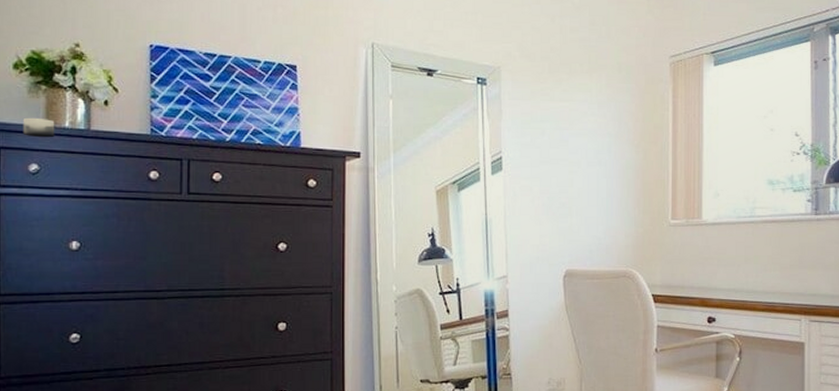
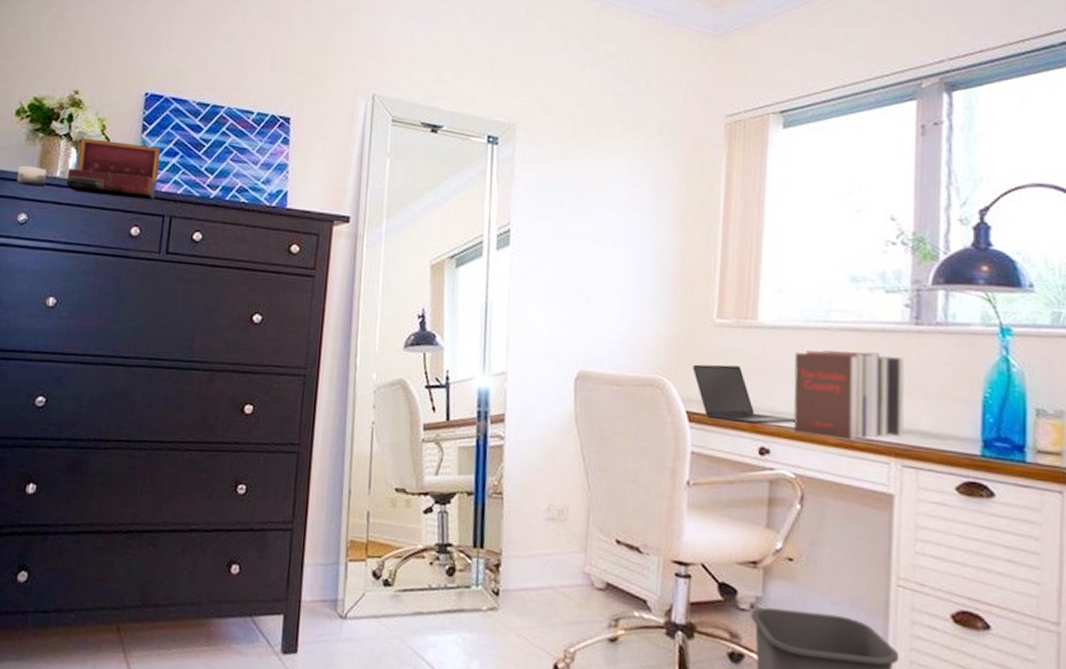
wooden box: none [77,89,172,145] -> present [66,138,161,200]
laptop: none [655,256,733,300] -> present [692,364,795,425]
books: none [731,238,810,305] -> present [793,349,905,440]

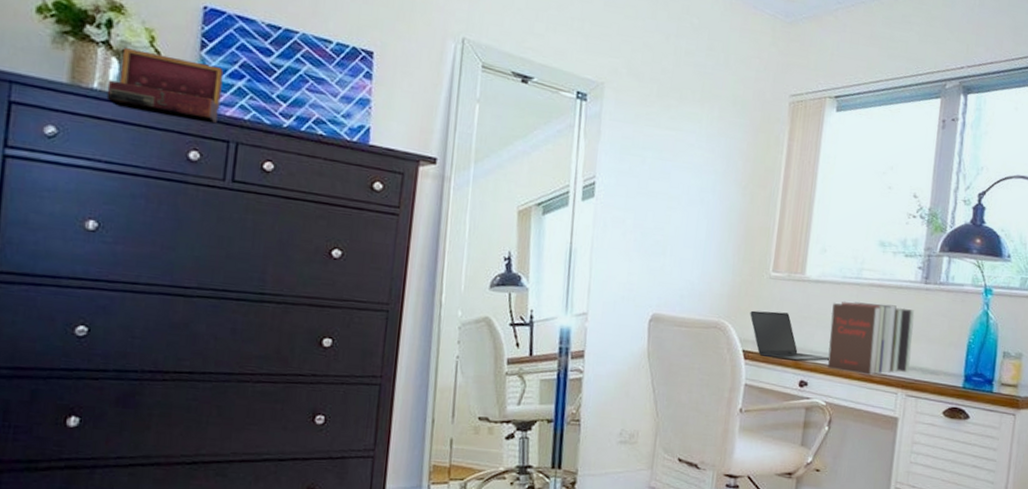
candle: present [16,165,48,188] -> none [40,71,81,99]

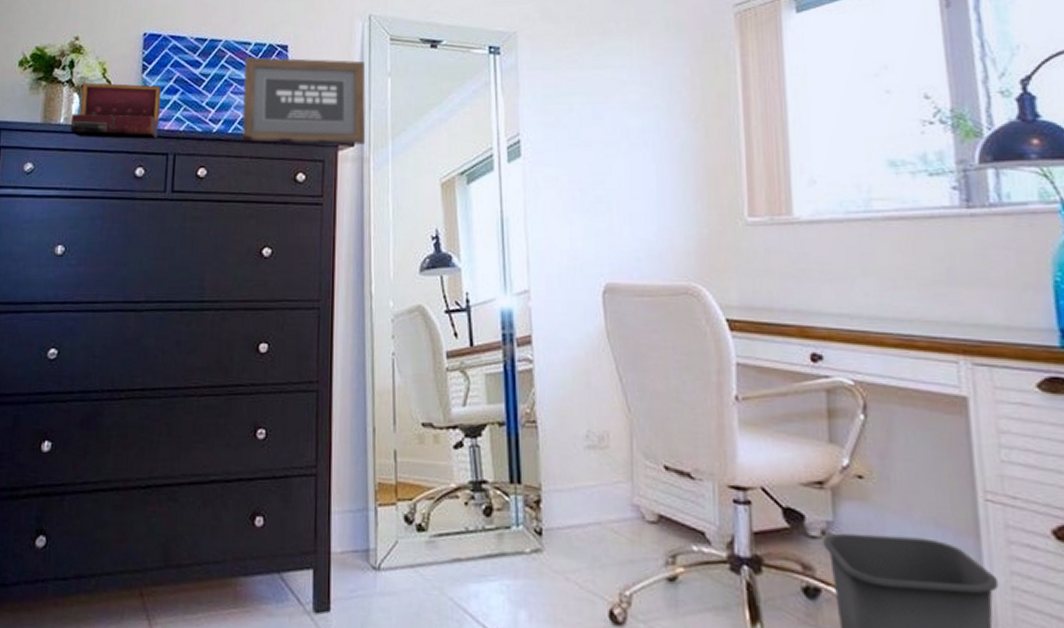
picture frame: none [316,55,454,164] -> present [242,57,366,145]
laptop: present [750,310,829,362] -> none [728,266,847,329]
books: present [827,301,915,375] -> none [838,241,969,339]

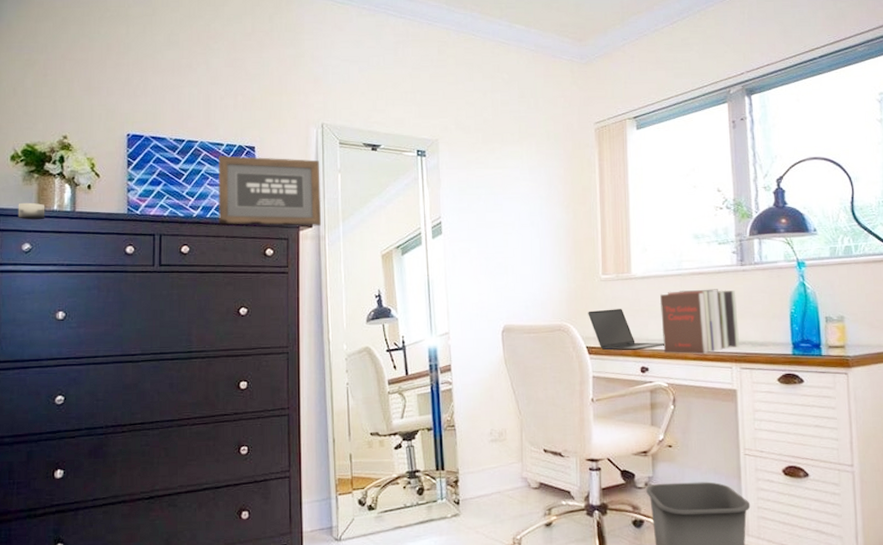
candle: none [21,114,51,136] -> present [17,202,45,220]
wooden box: present [70,83,161,139] -> none [64,175,146,223]
laptop: none [728,266,847,329] -> present [588,309,664,351]
books: none [838,241,969,339] -> present [660,289,739,354]

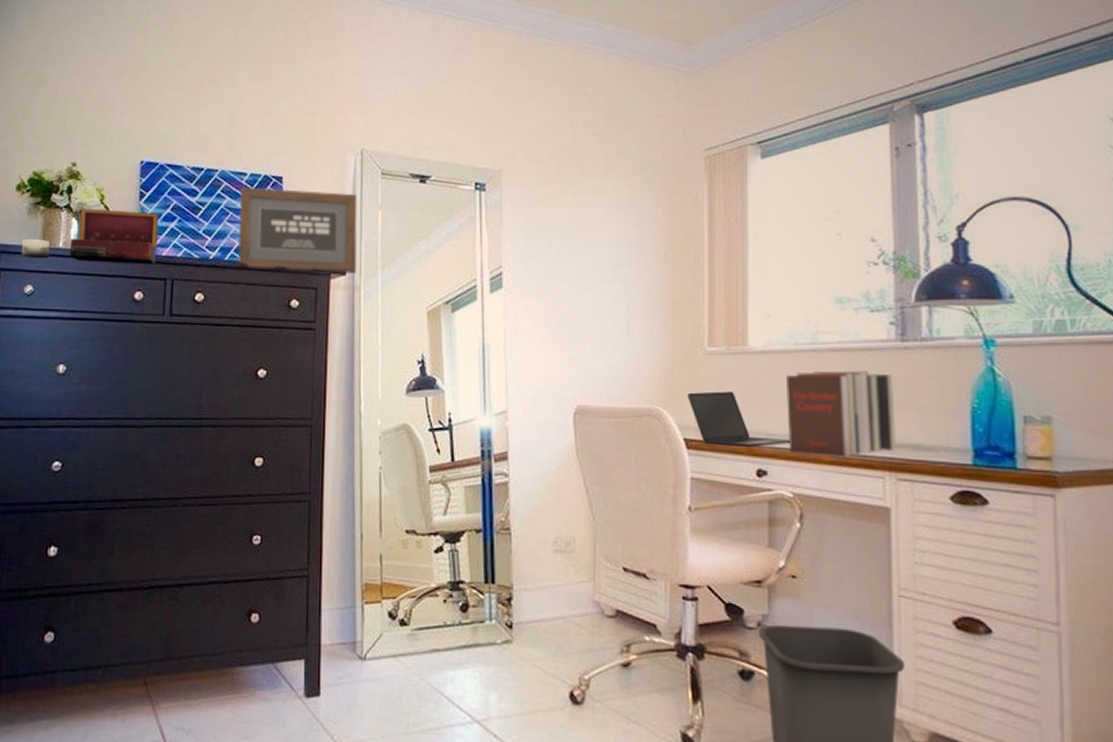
wooden box: none [64,175,146,223] -> present [69,209,159,265]

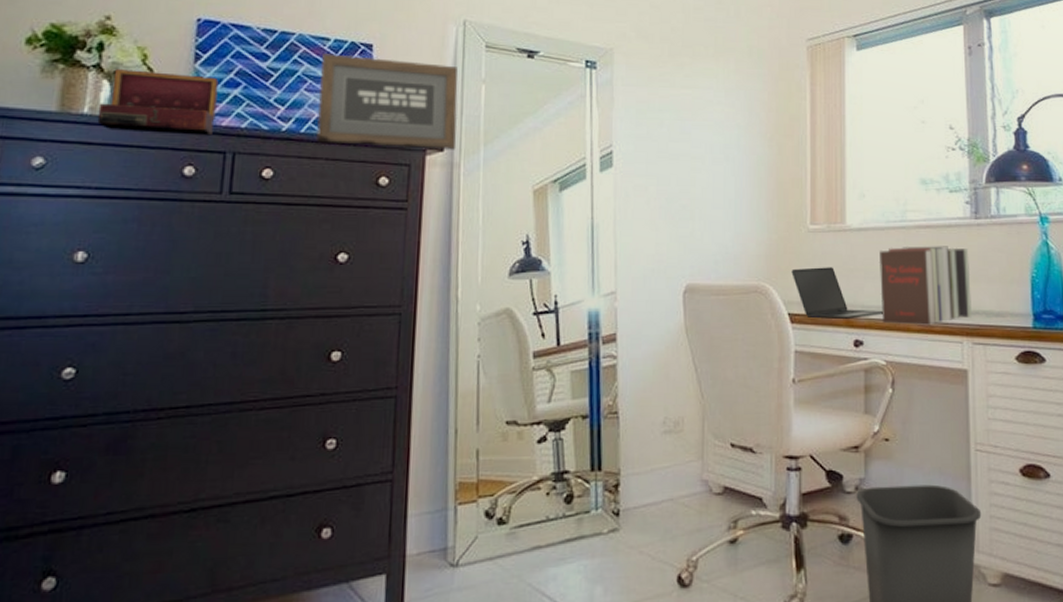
candle: present [21,238,50,259] -> none [28,101,71,126]

